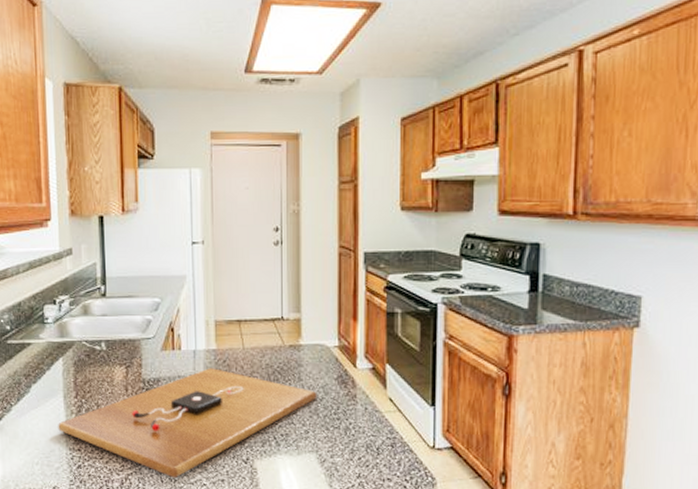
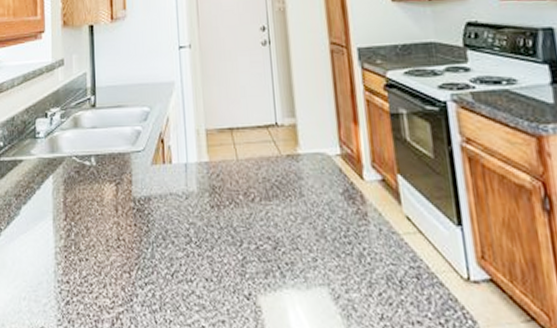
cutting board: present [58,368,317,478] -> none [46,183,323,319]

